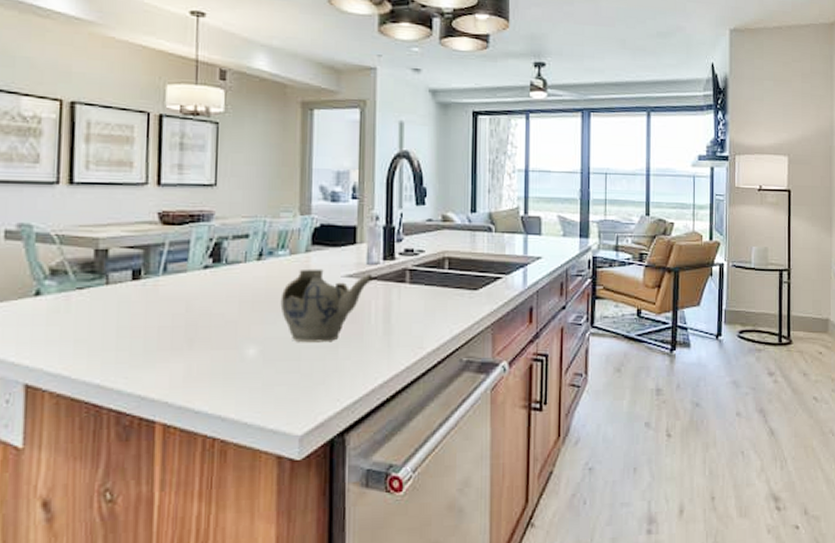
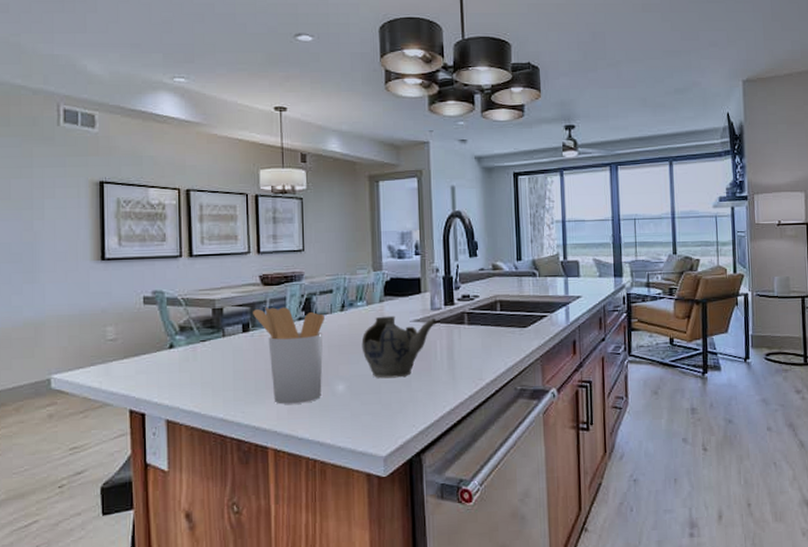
utensil holder: none [147,250,237,370] -> present [253,306,324,405]

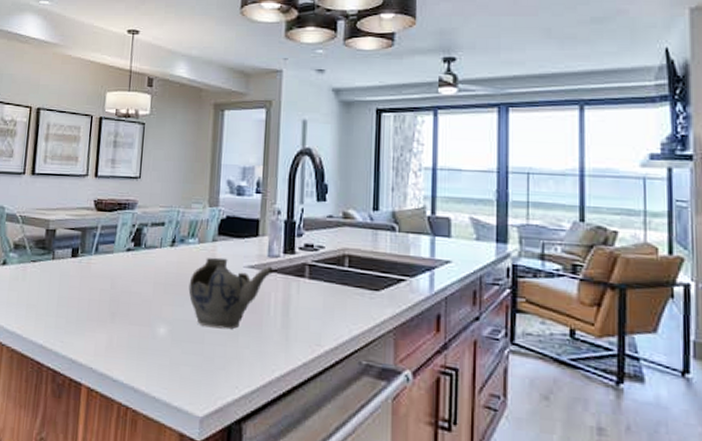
utensil holder: present [253,306,324,405] -> none [83,233,153,342]

